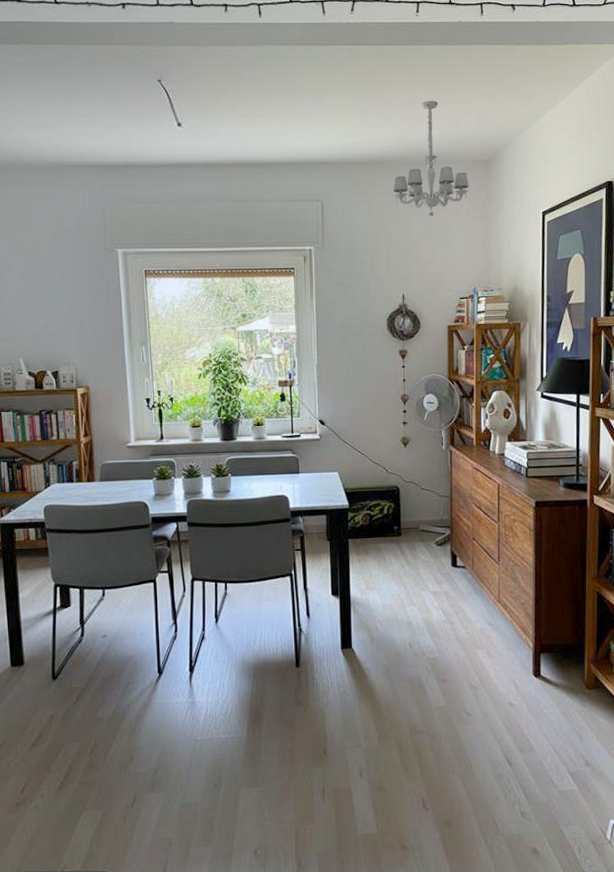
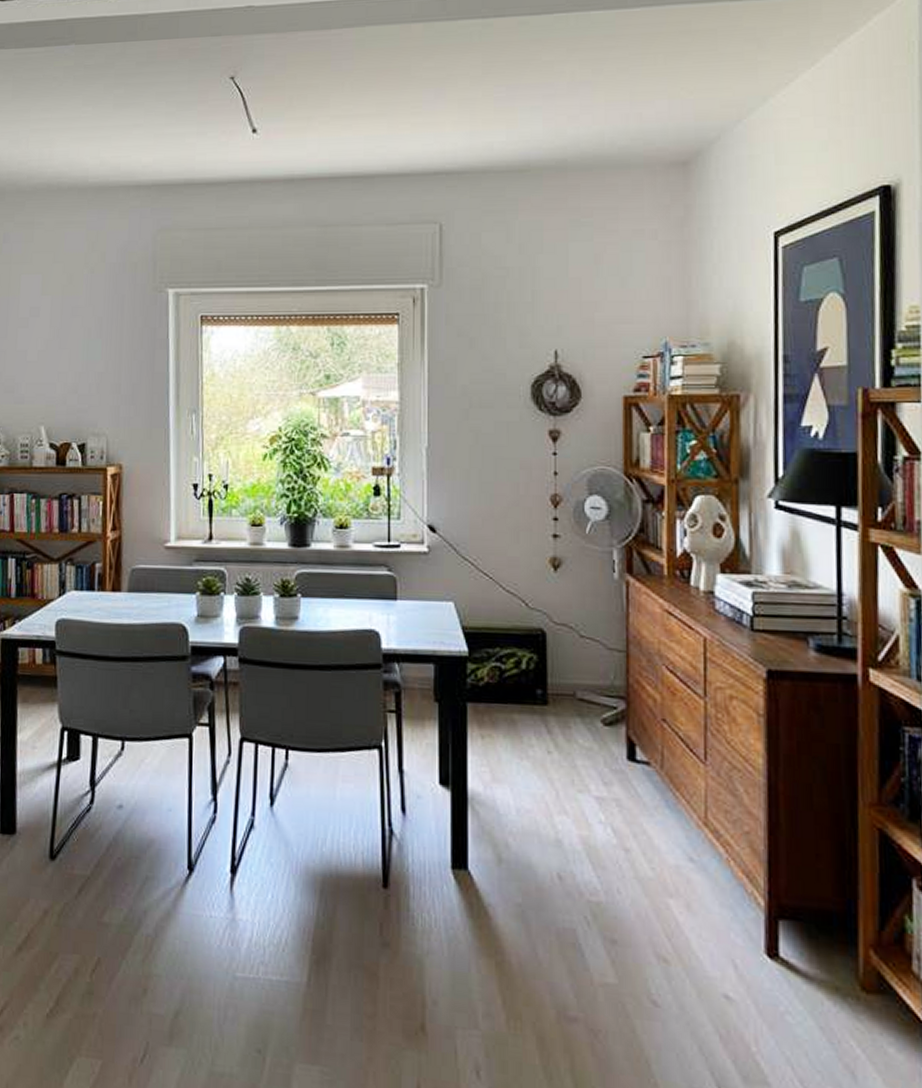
chandelier: present [393,100,469,216] -> none [543,83,657,242]

